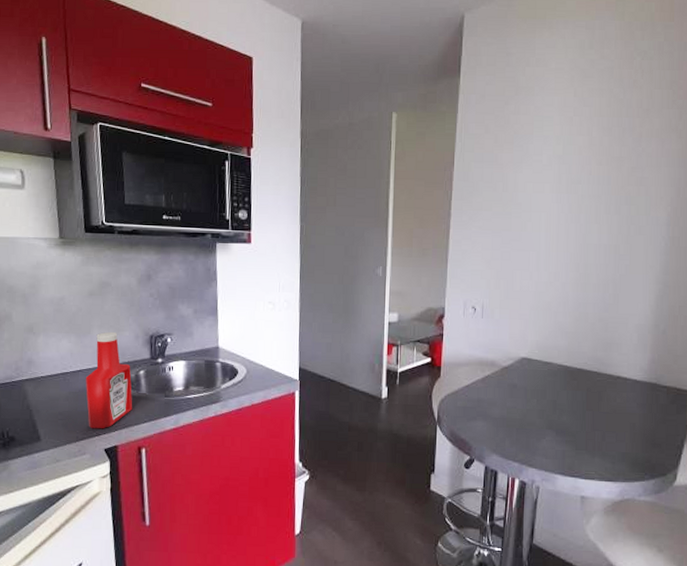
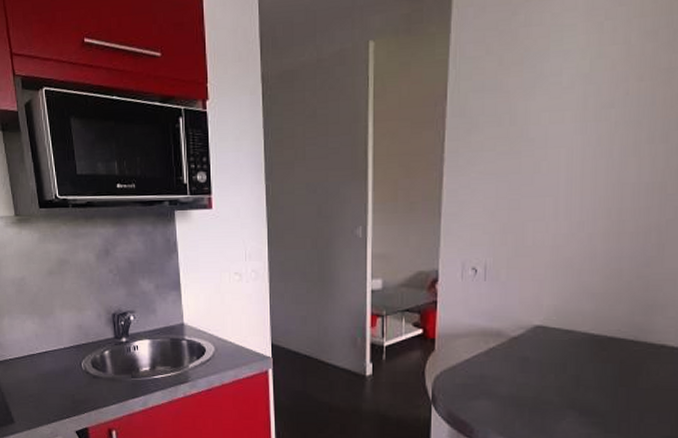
ketchup bottle: present [85,331,133,429] -> none [51,311,101,411]

